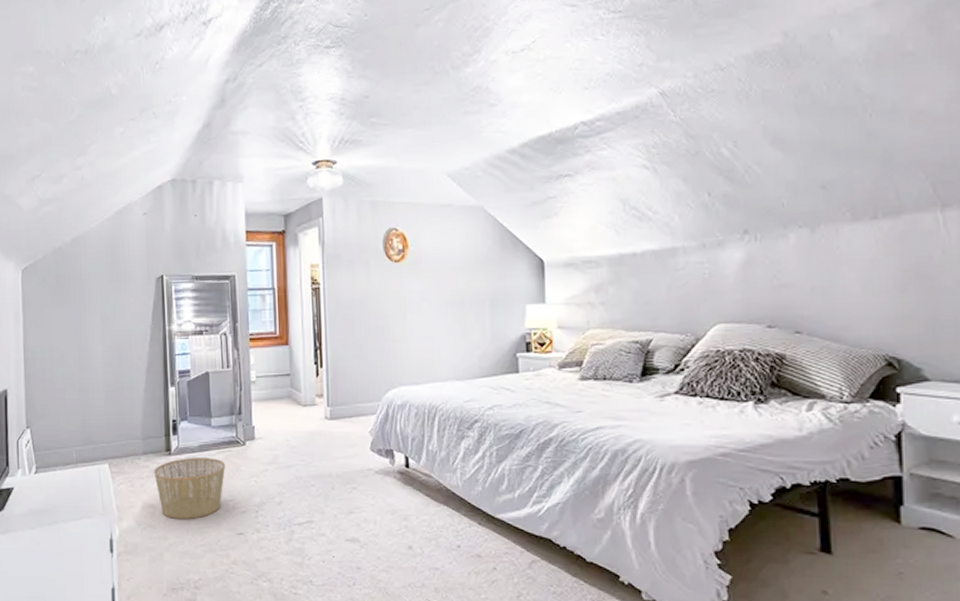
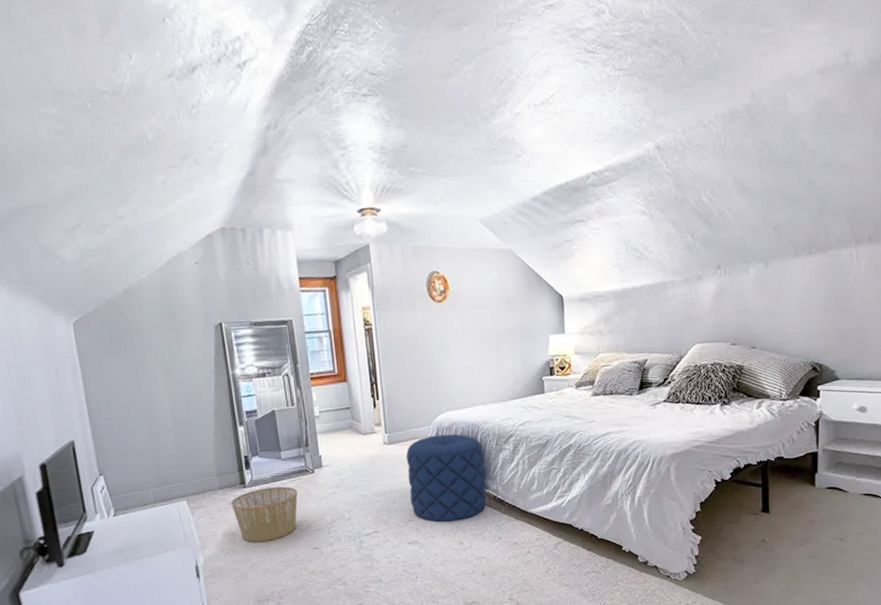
pouf: none [349,413,443,519] -> present [406,434,487,522]

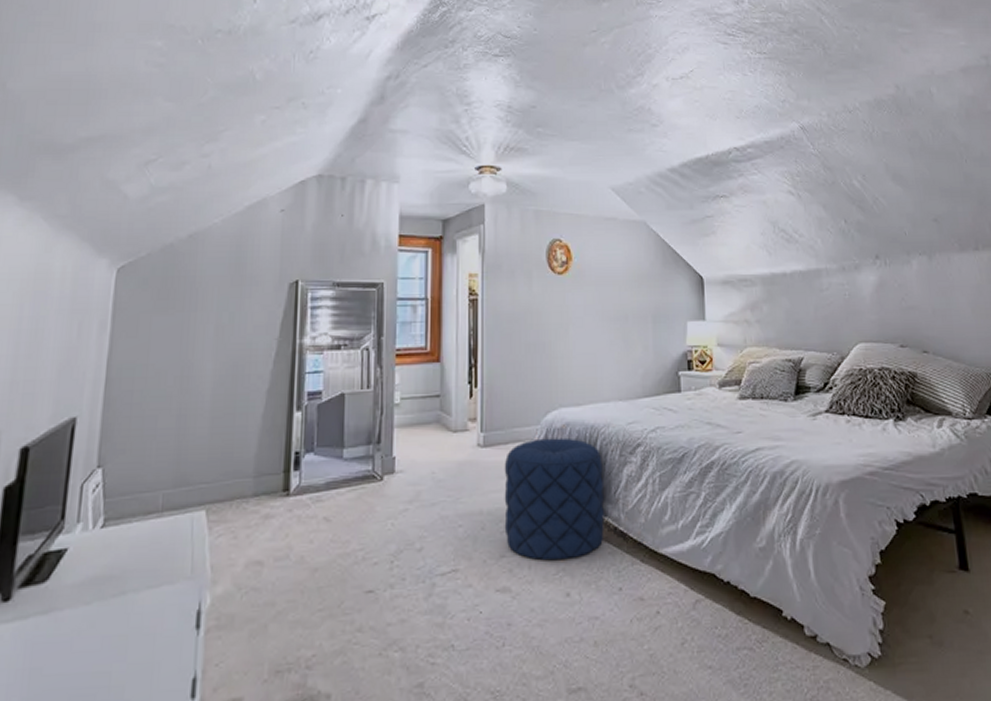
basket: present [231,486,298,543] -> none [265,497,358,579]

